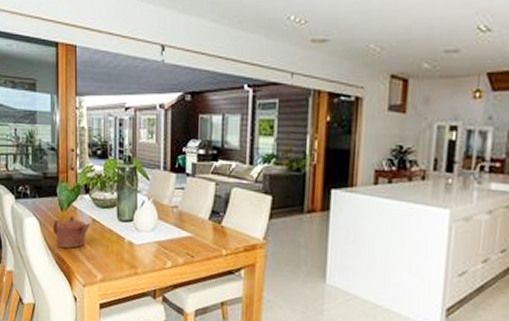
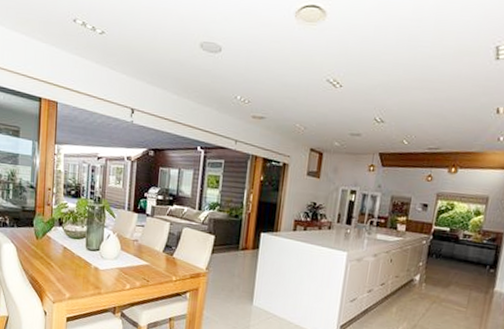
teapot: present [52,215,91,248] -> none [28,243,63,271]

